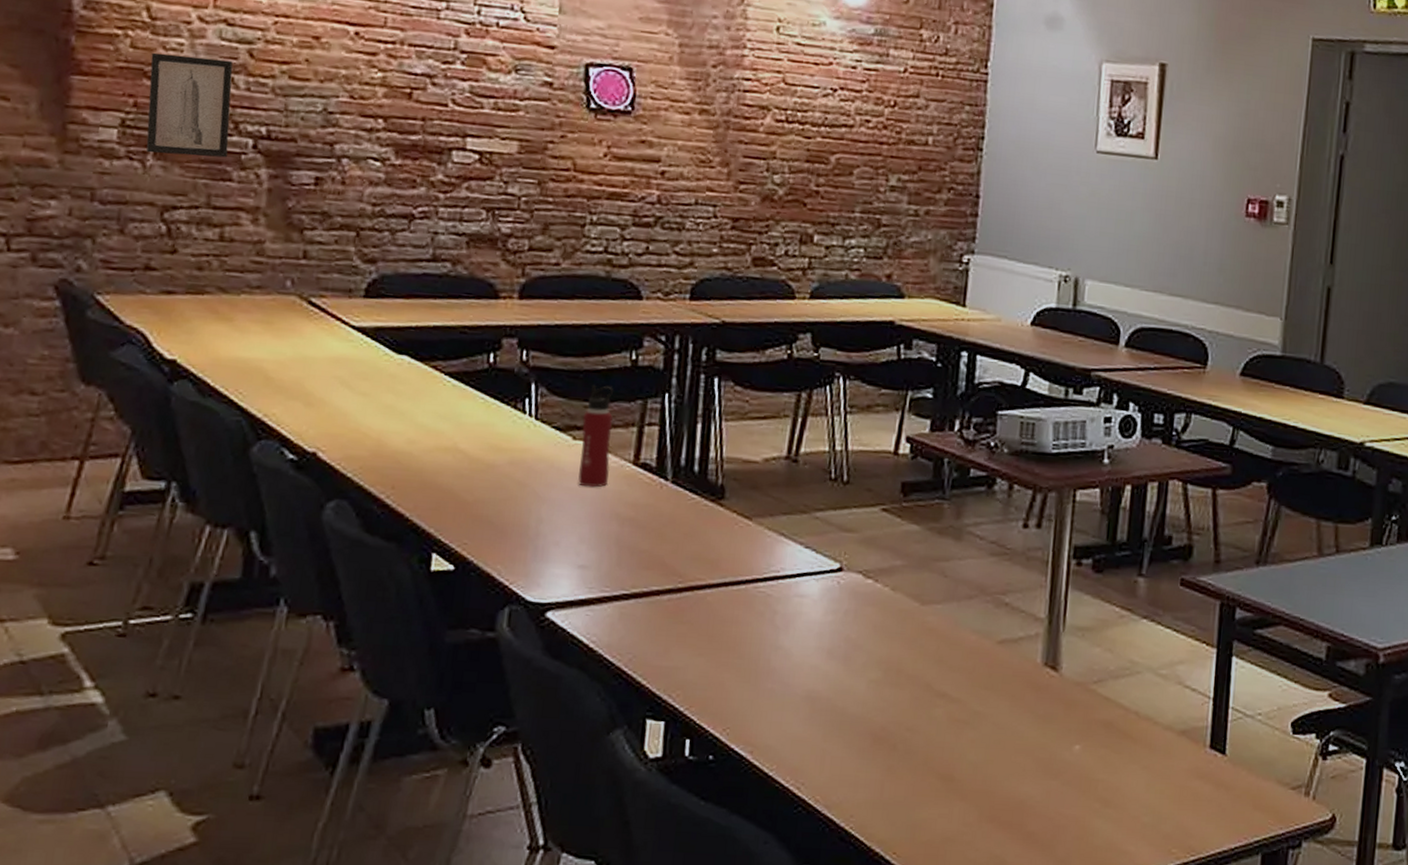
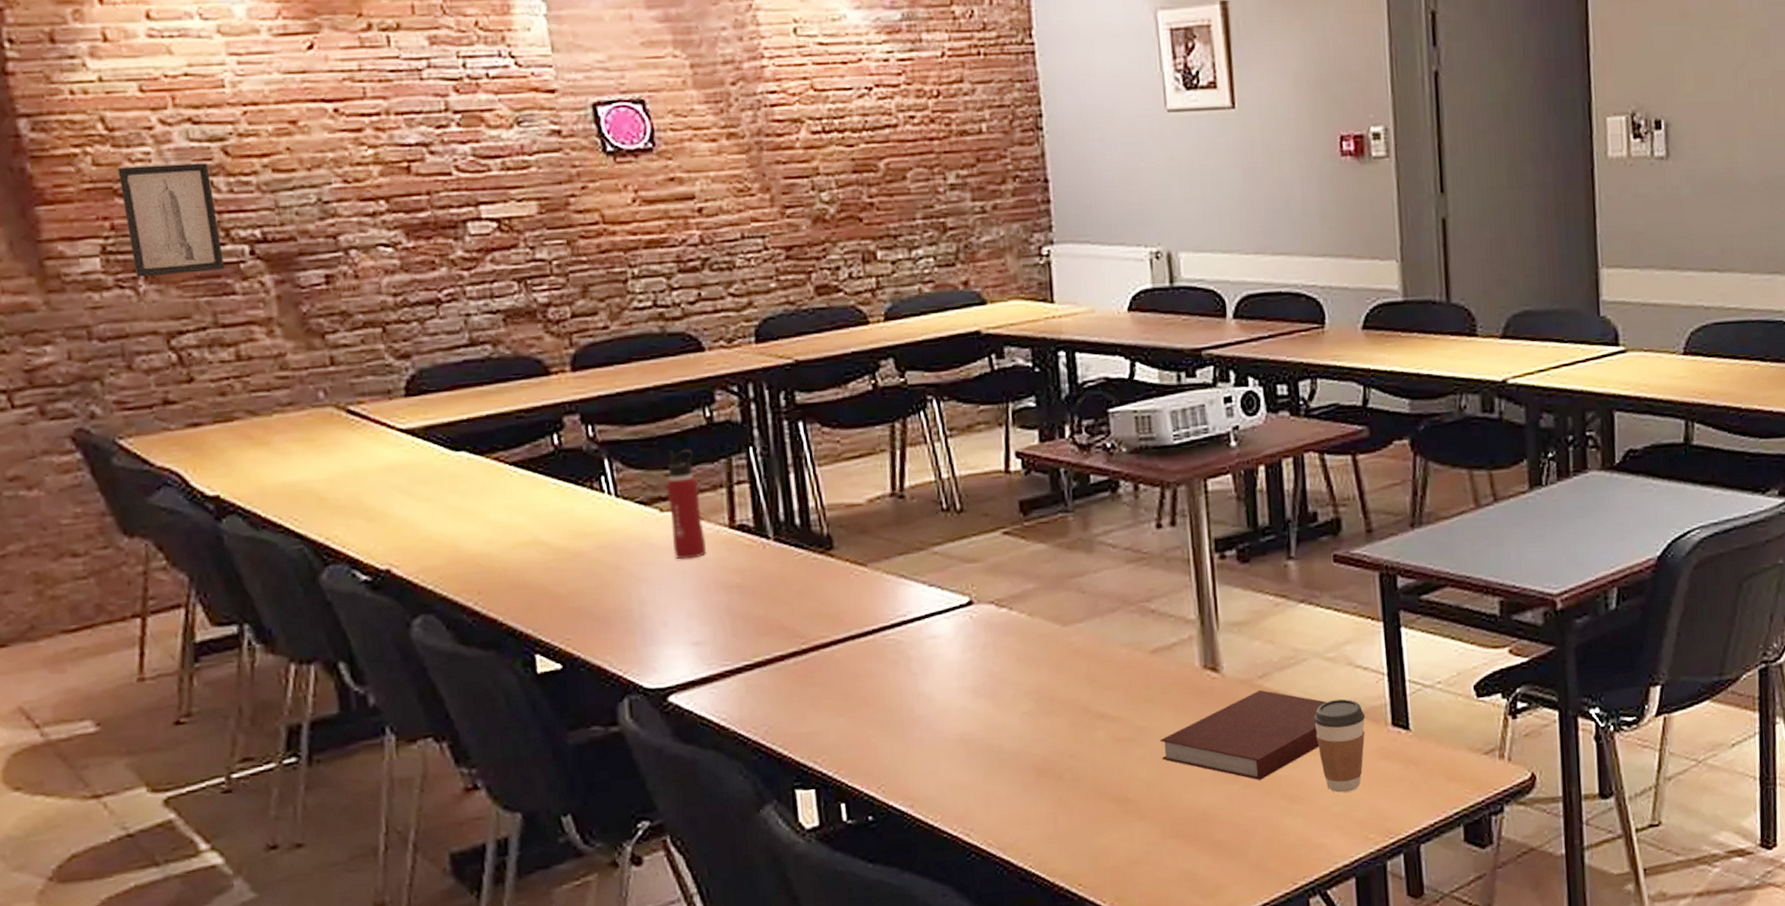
notebook: none [992,695,1153,780] -> present [1160,690,1327,780]
coffee cup: none [1137,714,1187,805] -> present [1314,699,1366,793]

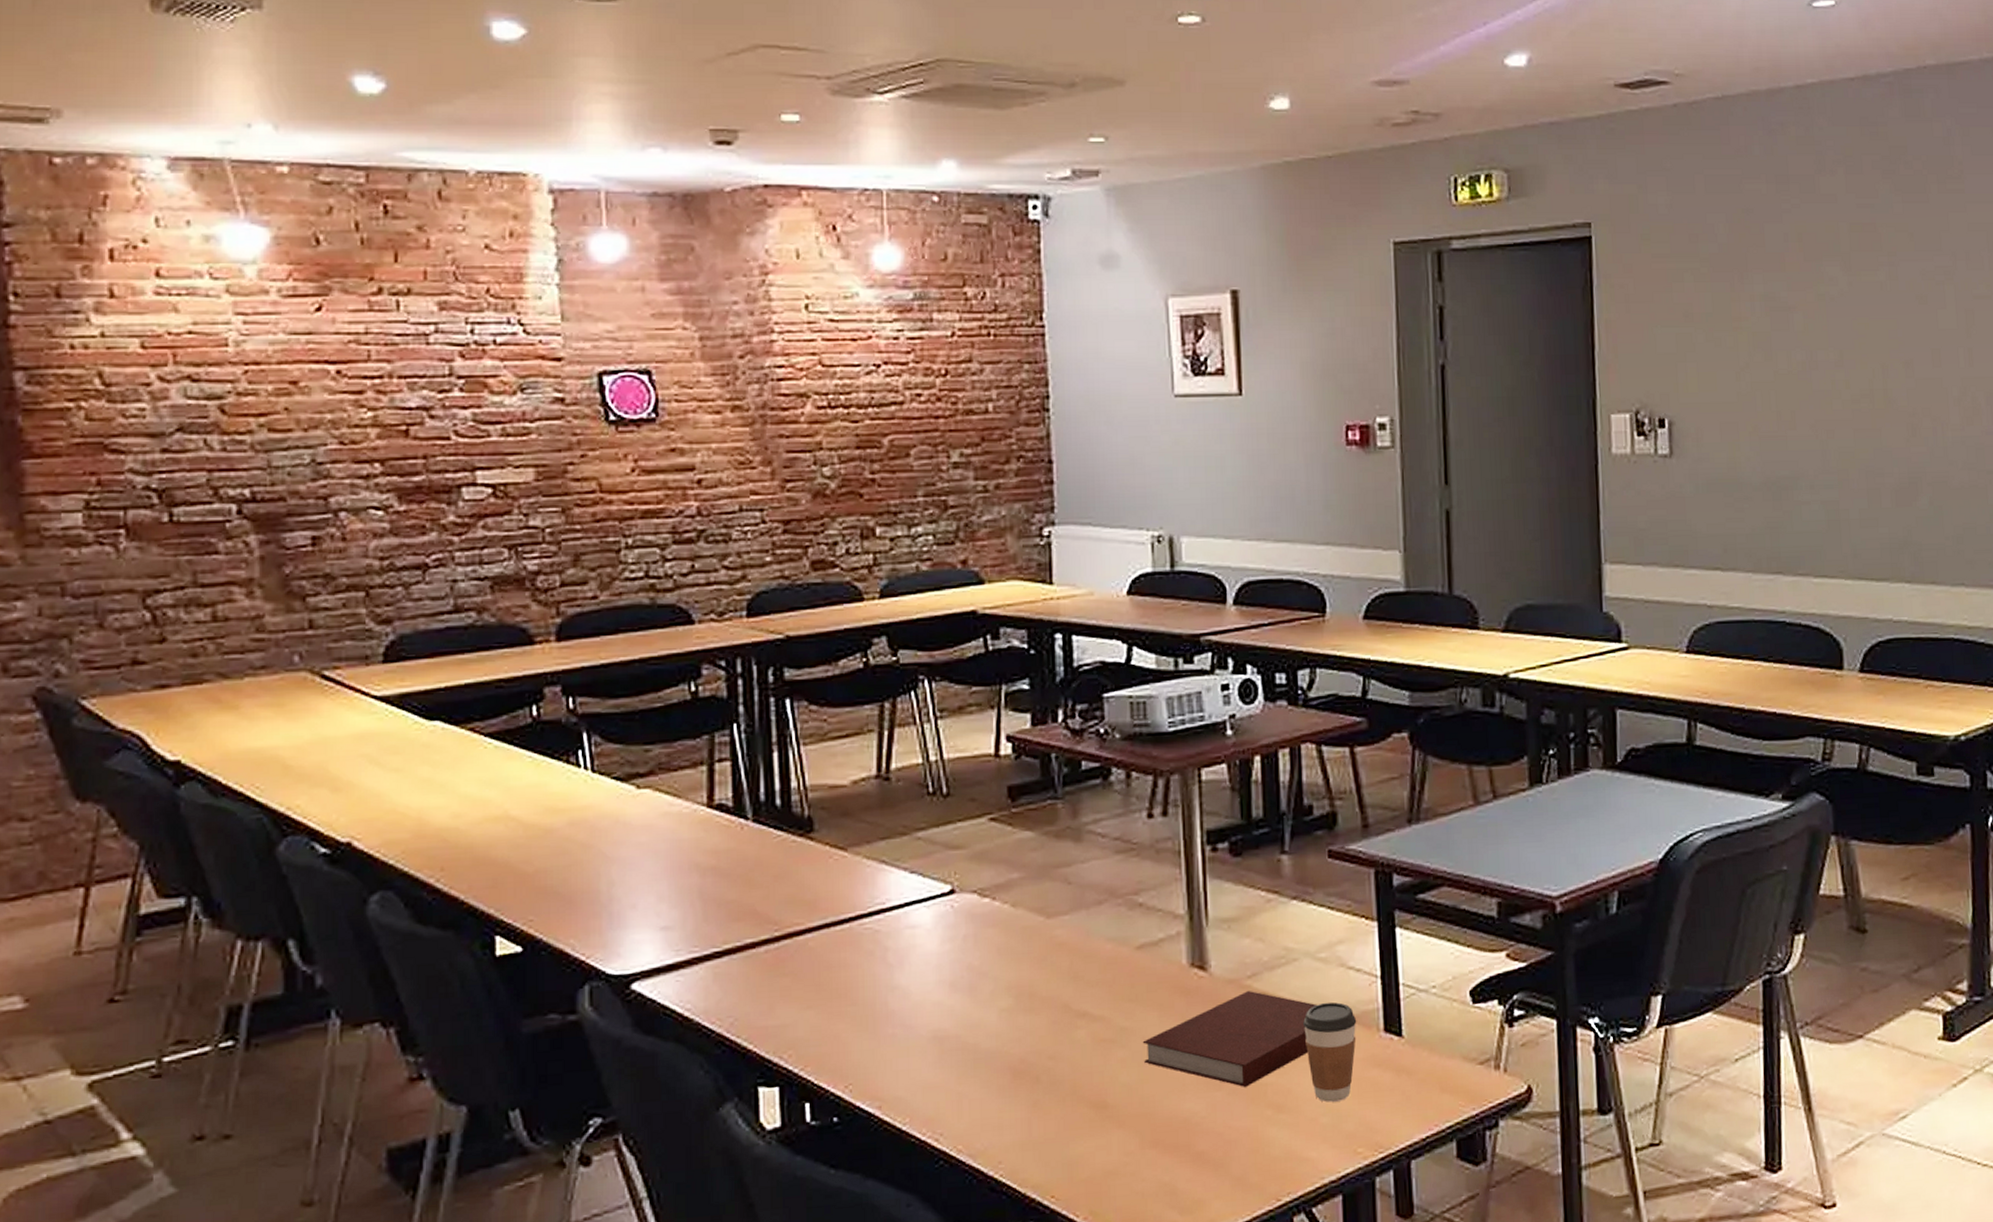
wall art: present [117,163,225,278] -> none [110,420,210,534]
water bottle: present [666,450,706,560] -> none [645,725,681,839]

